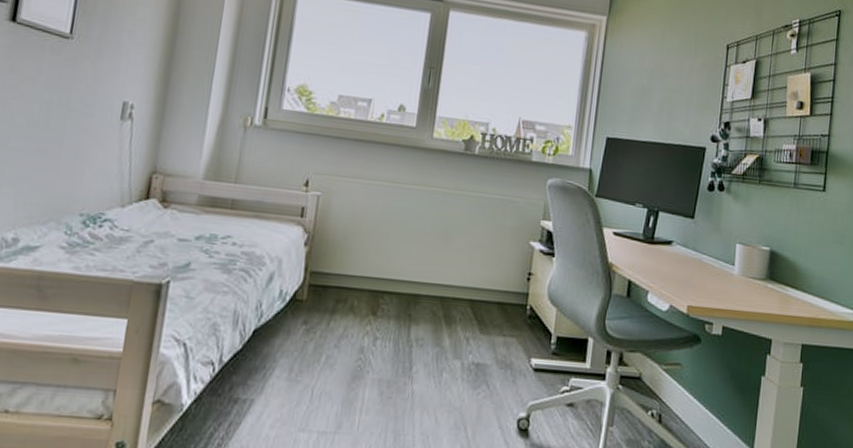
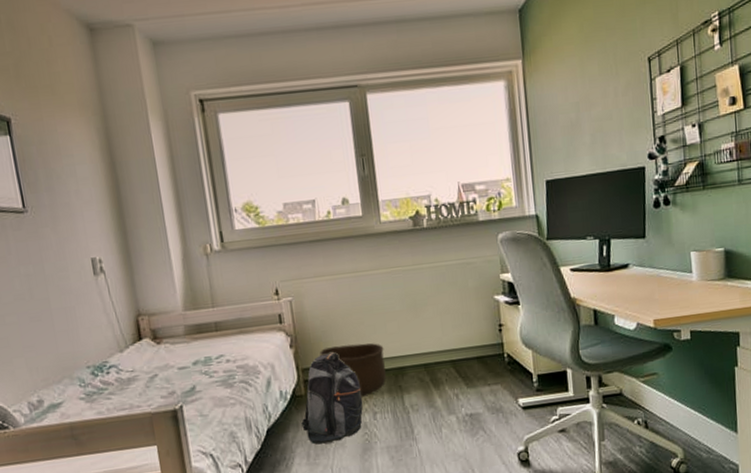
backpack: none [293,260,369,361] -> present [301,351,363,445]
basket: none [334,254,403,317] -> present [319,343,386,396]

